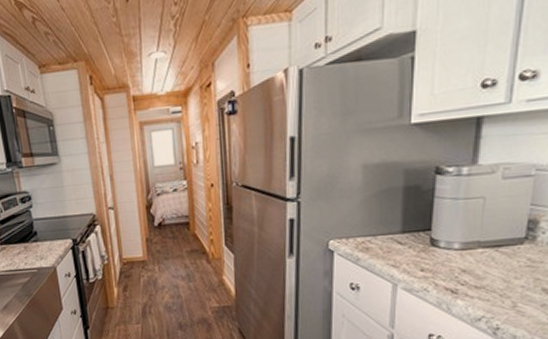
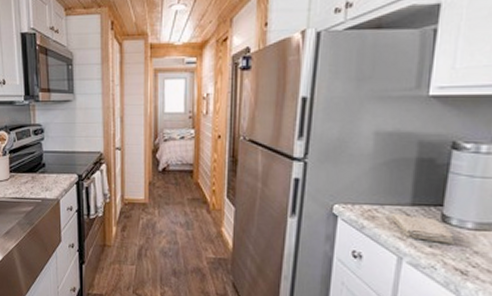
washcloth: none [384,242,444,266] -> present [391,214,455,244]

